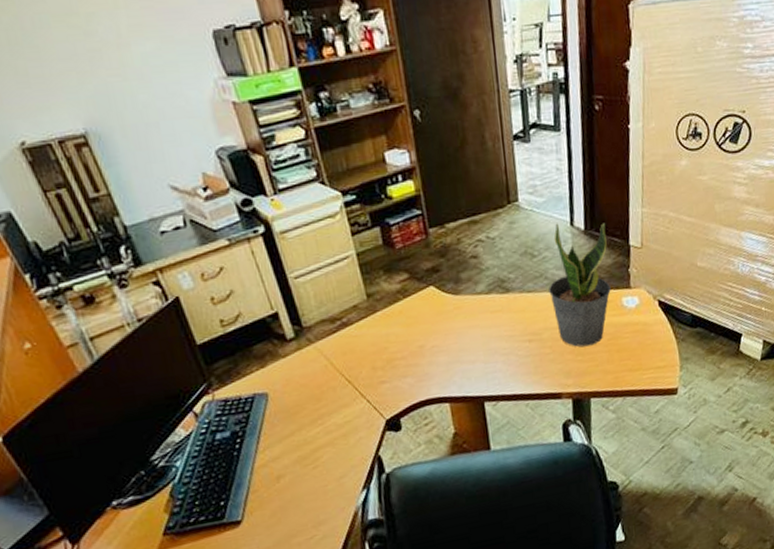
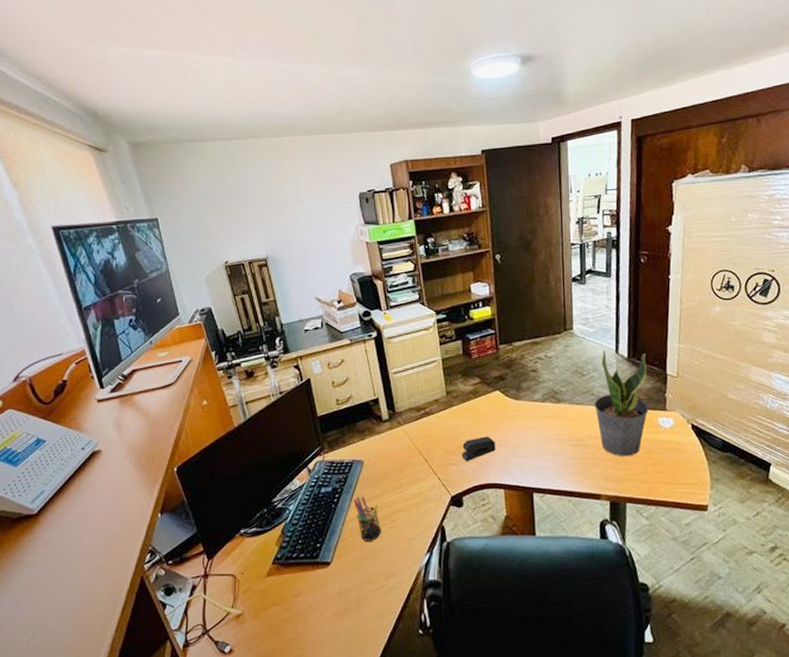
pen holder: none [260,435,302,489] -> present [353,496,381,541]
stapler: none [393,343,436,377] -> present [461,436,496,462]

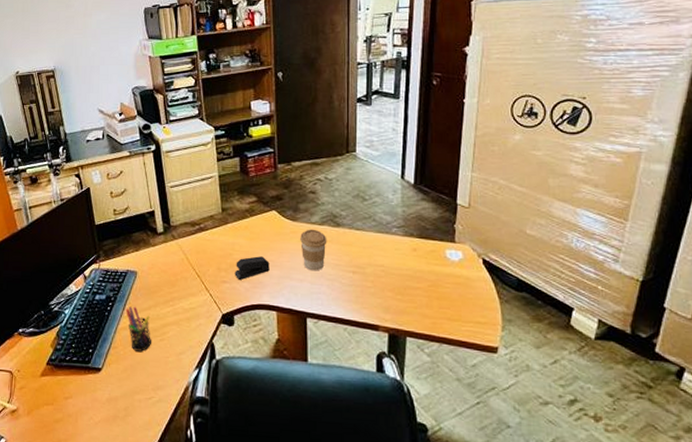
coffee cup: none [524,406,550,447] -> present [300,229,327,271]
potted plant: present [594,350,649,457] -> none [376,175,435,288]

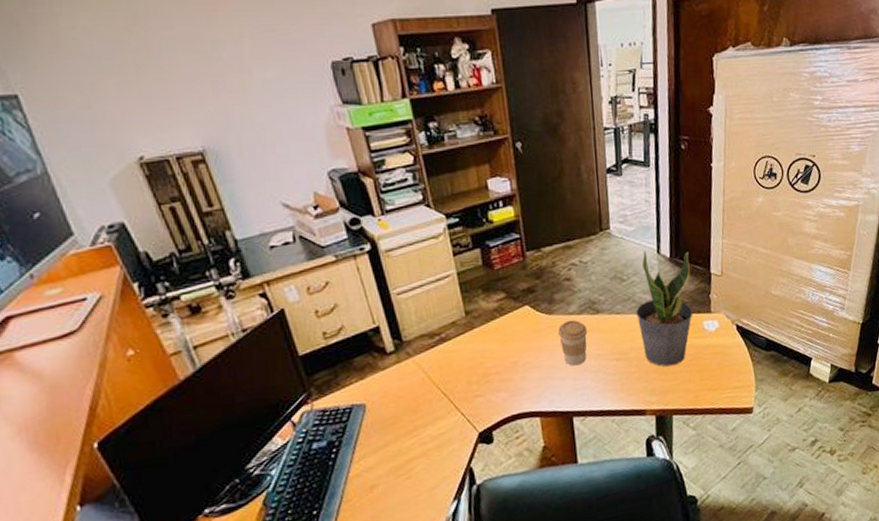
pen holder: present [125,306,151,352] -> none [356,446,395,499]
stapler: present [234,256,270,281] -> none [488,359,528,392]
potted plant: none [376,175,435,288] -> present [636,250,693,367]

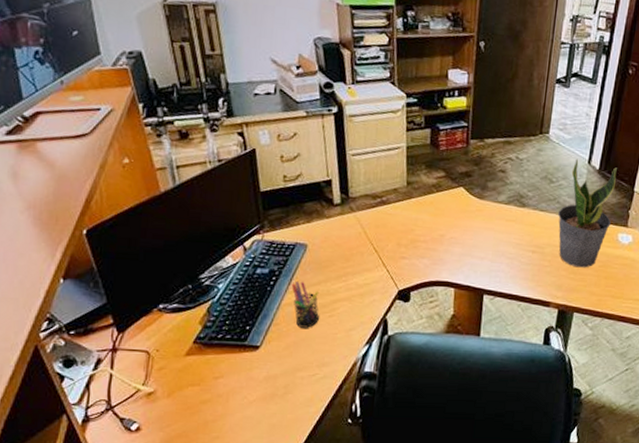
pen holder: none [356,446,395,499] -> present [291,281,320,328]
coffee cup: present [558,320,588,366] -> none [485,207,512,250]

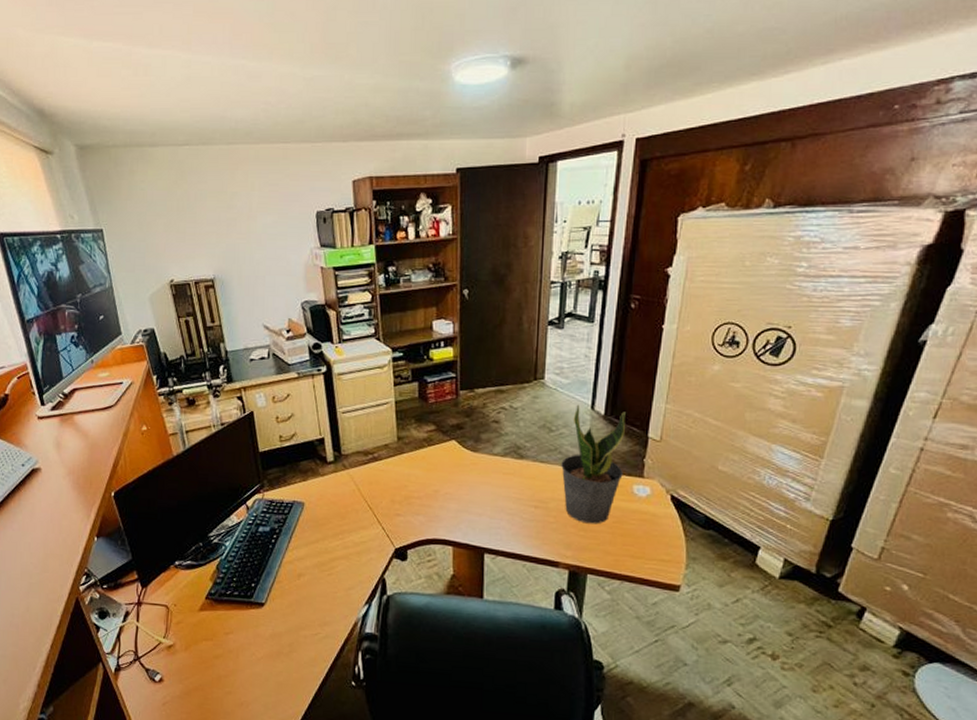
pen holder: present [291,281,320,328] -> none [291,539,319,586]

